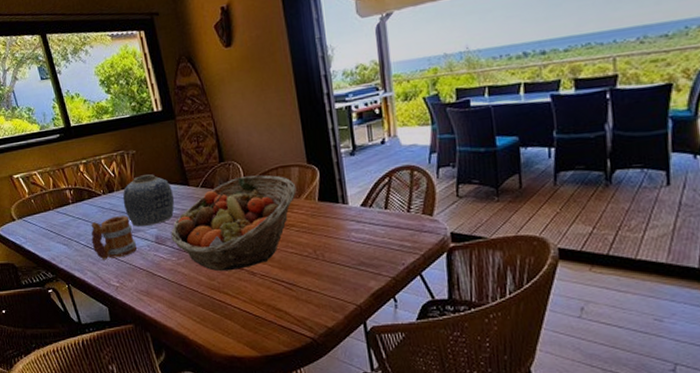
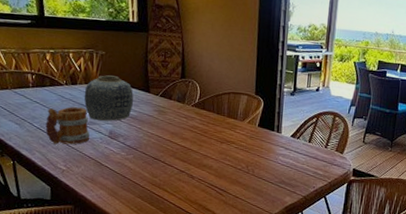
fruit basket: present [171,175,297,272] -> none [124,94,242,172]

